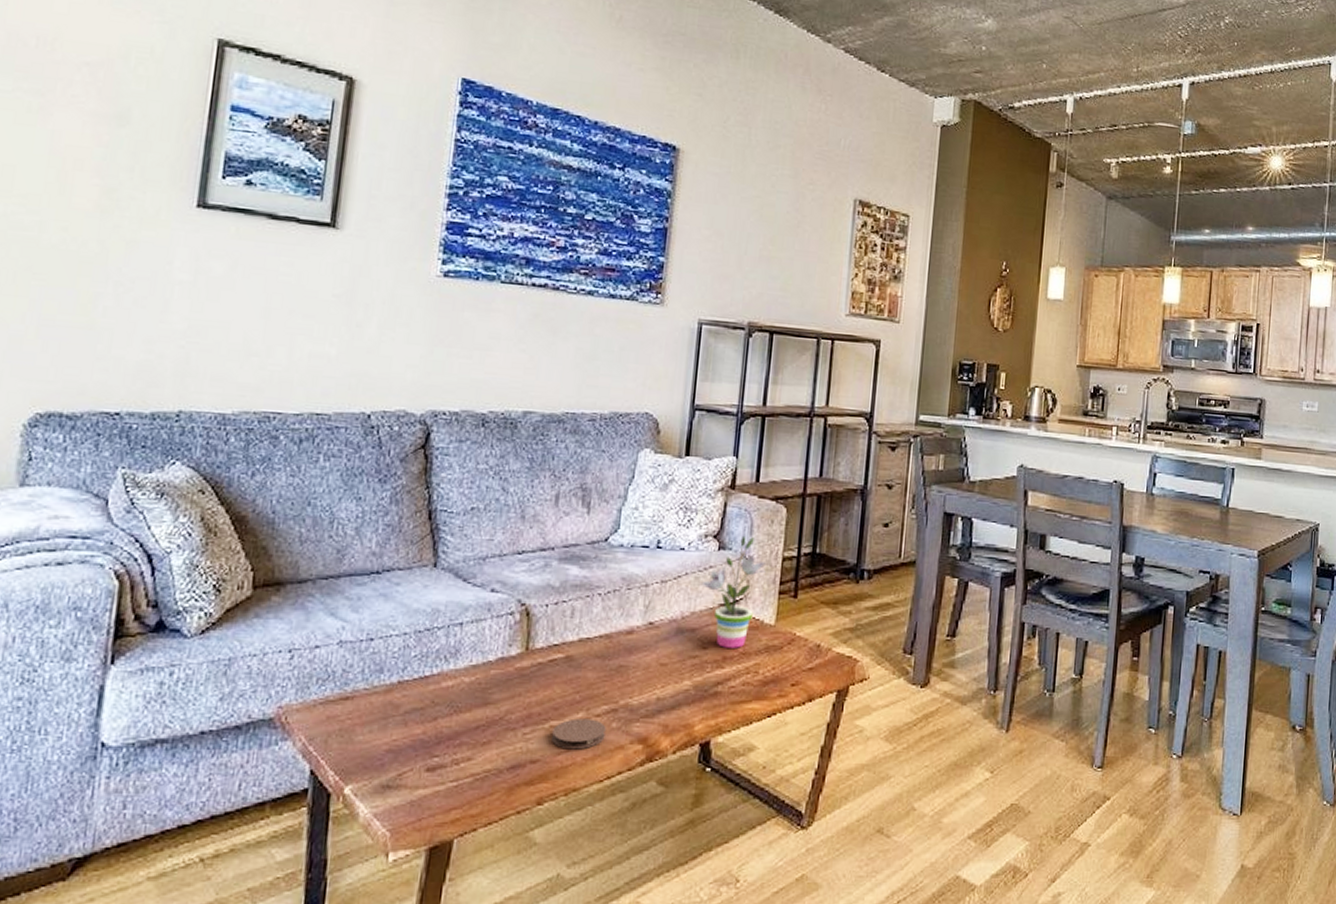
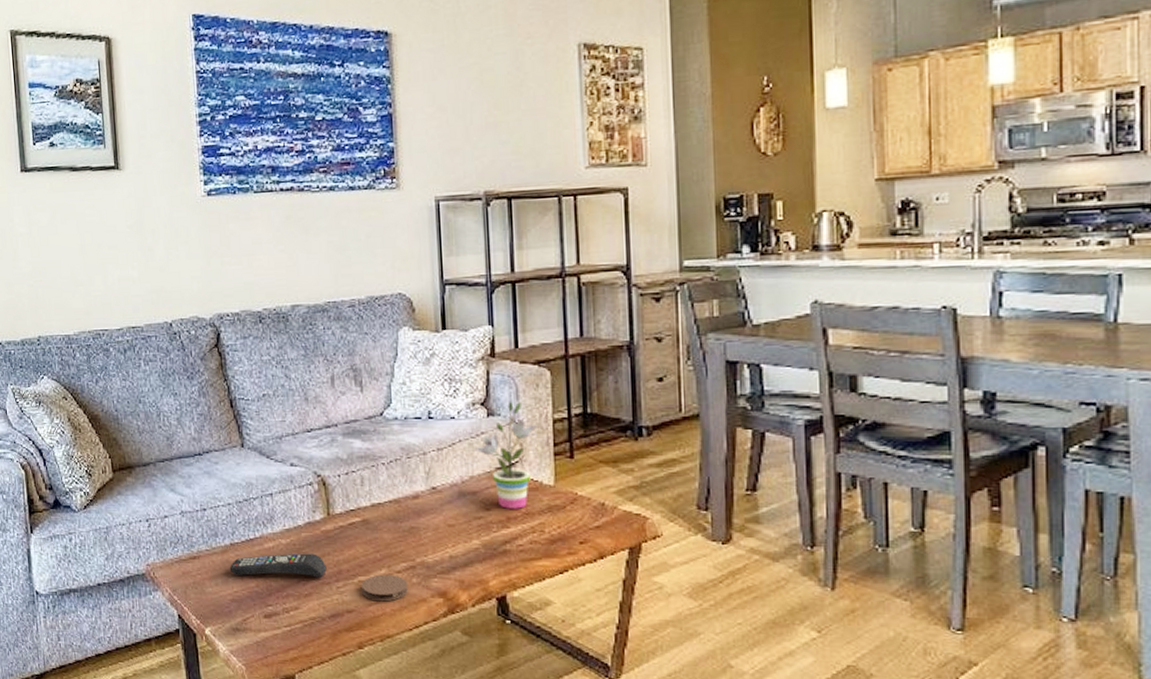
remote control: none [391,693,515,723] -> present [229,553,327,578]

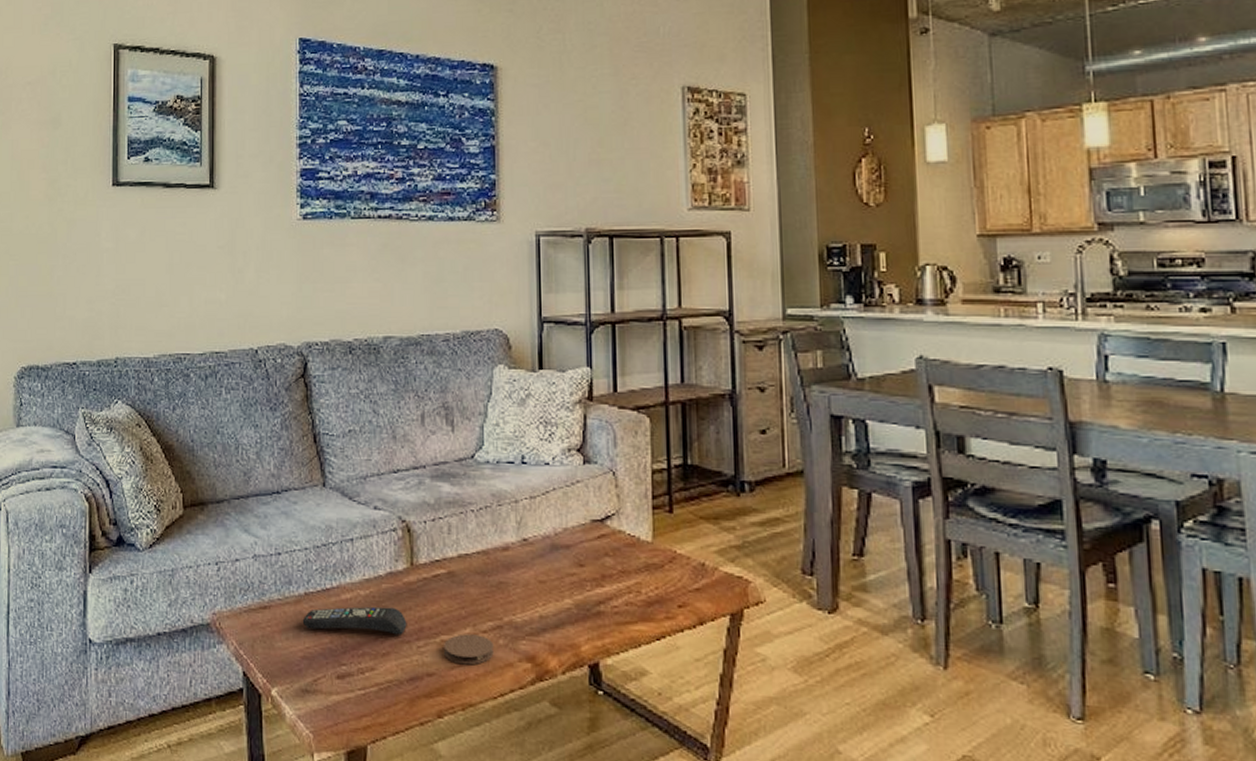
potted plant: present [474,401,538,509] -> none [569,448,636,566]

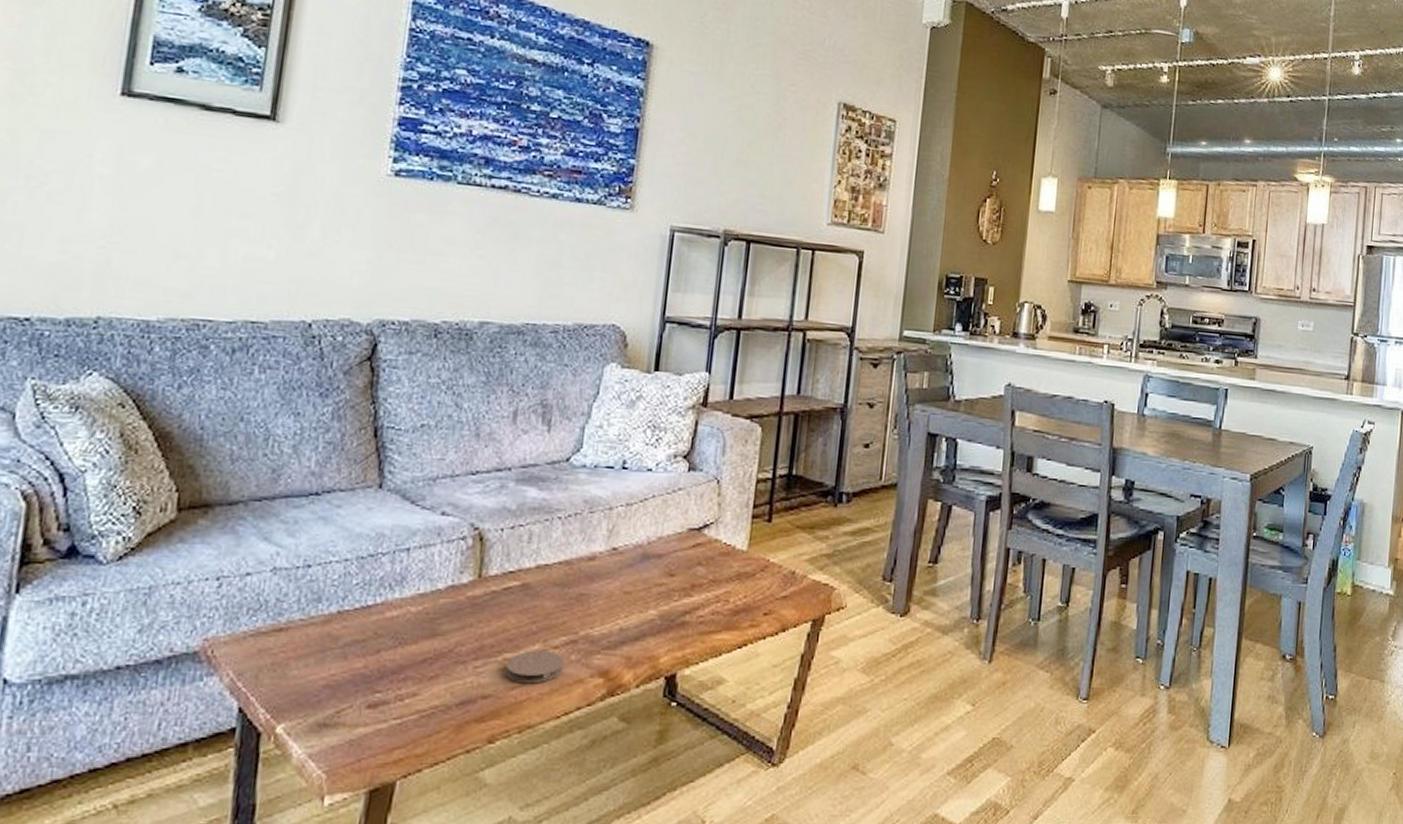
remote control: present [302,606,407,635] -> none [329,624,465,655]

